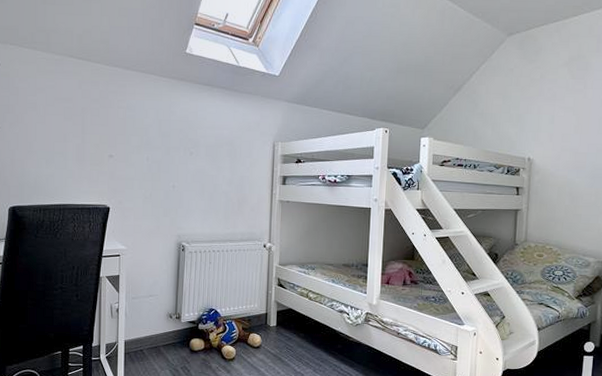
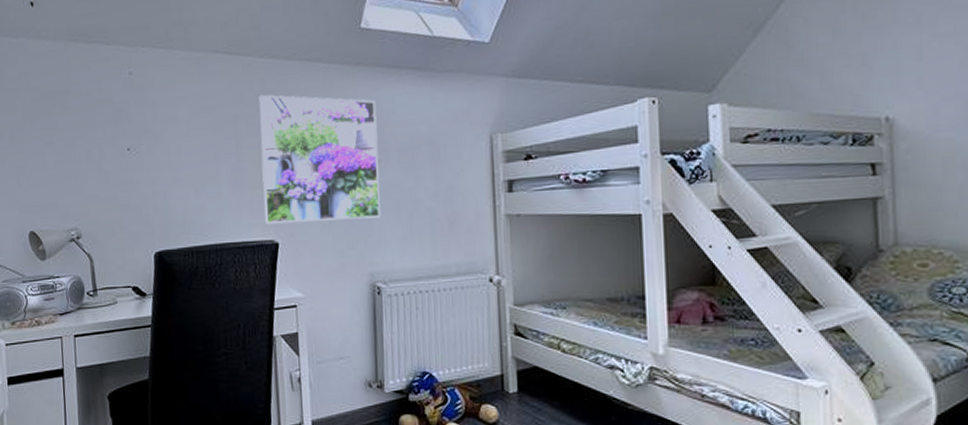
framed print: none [100,93,192,195] -> present [259,94,381,225]

